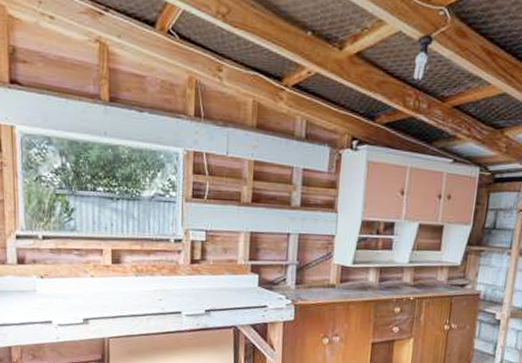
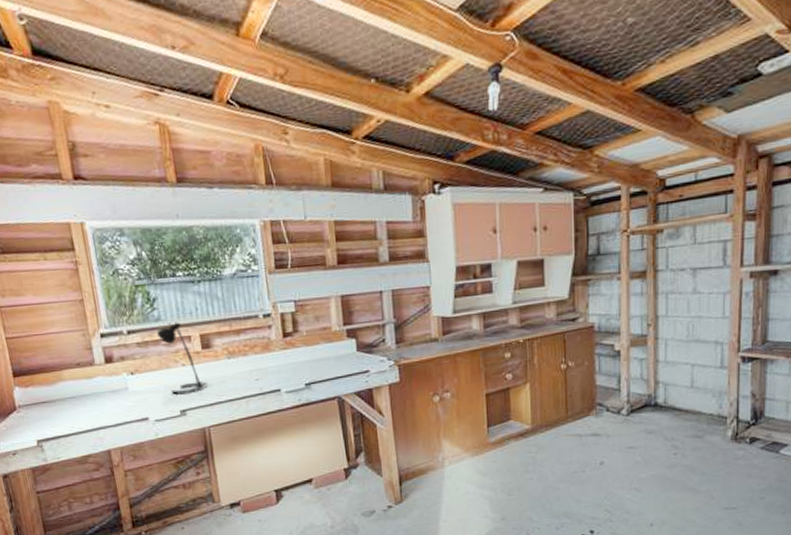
desk lamp: none [70,234,113,304] -> present [156,322,208,395]

